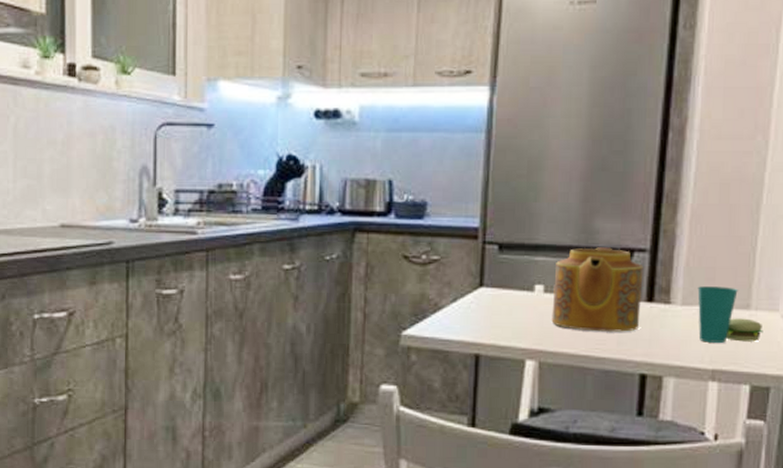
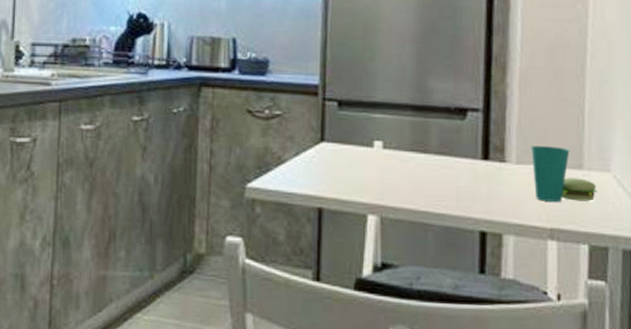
teapot: present [551,247,643,332] -> none [391,106,478,189]

